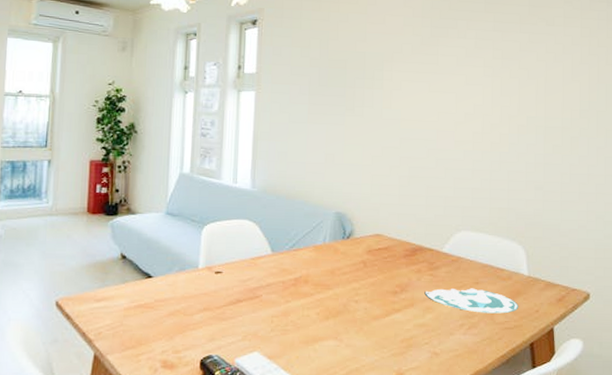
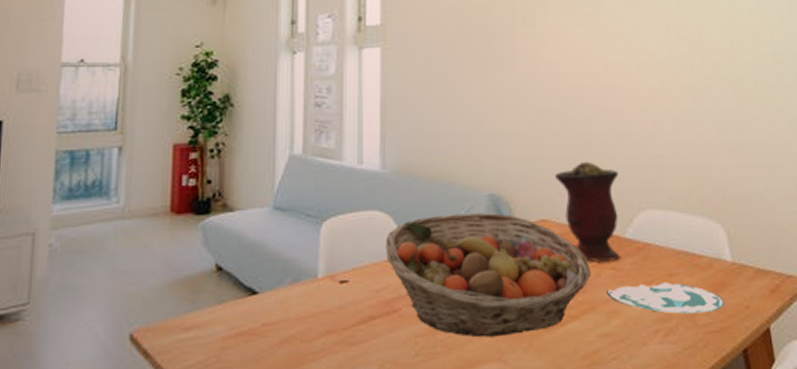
fruit basket: none [252,226,413,321] -> present [386,213,591,338]
vase: none [389,190,442,270] -> present [554,161,621,262]

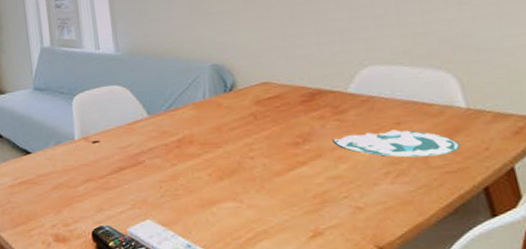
fruit basket: present [386,213,591,338] -> none [126,79,316,182]
vase: present [554,161,621,262] -> none [271,28,345,115]

